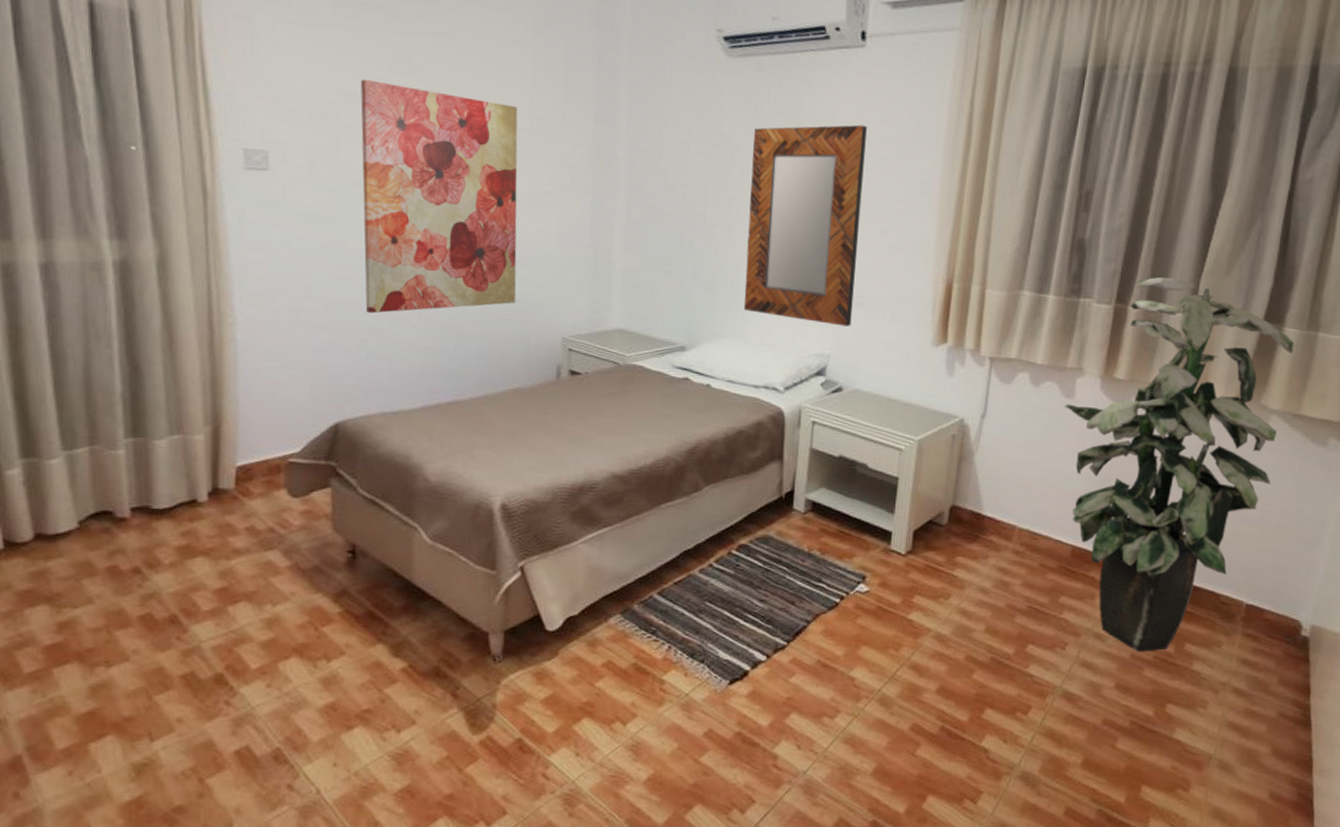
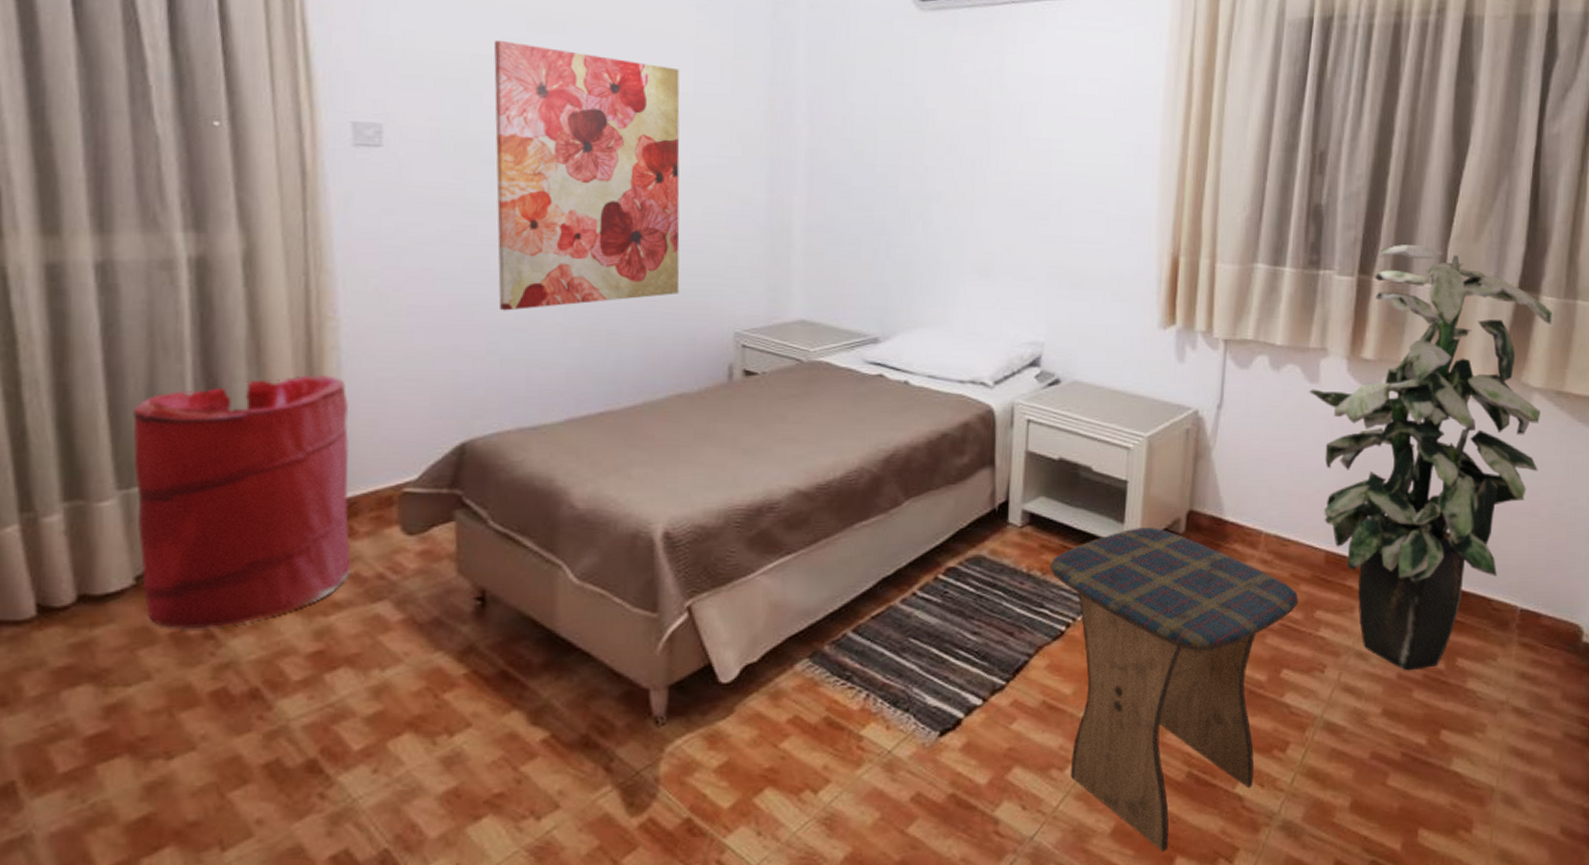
laundry hamper: none [73,362,248,566] -> present [133,375,351,629]
home mirror: present [743,124,867,327] -> none [944,83,1077,309]
stool: none [827,518,1046,791] -> present [1049,527,1299,852]

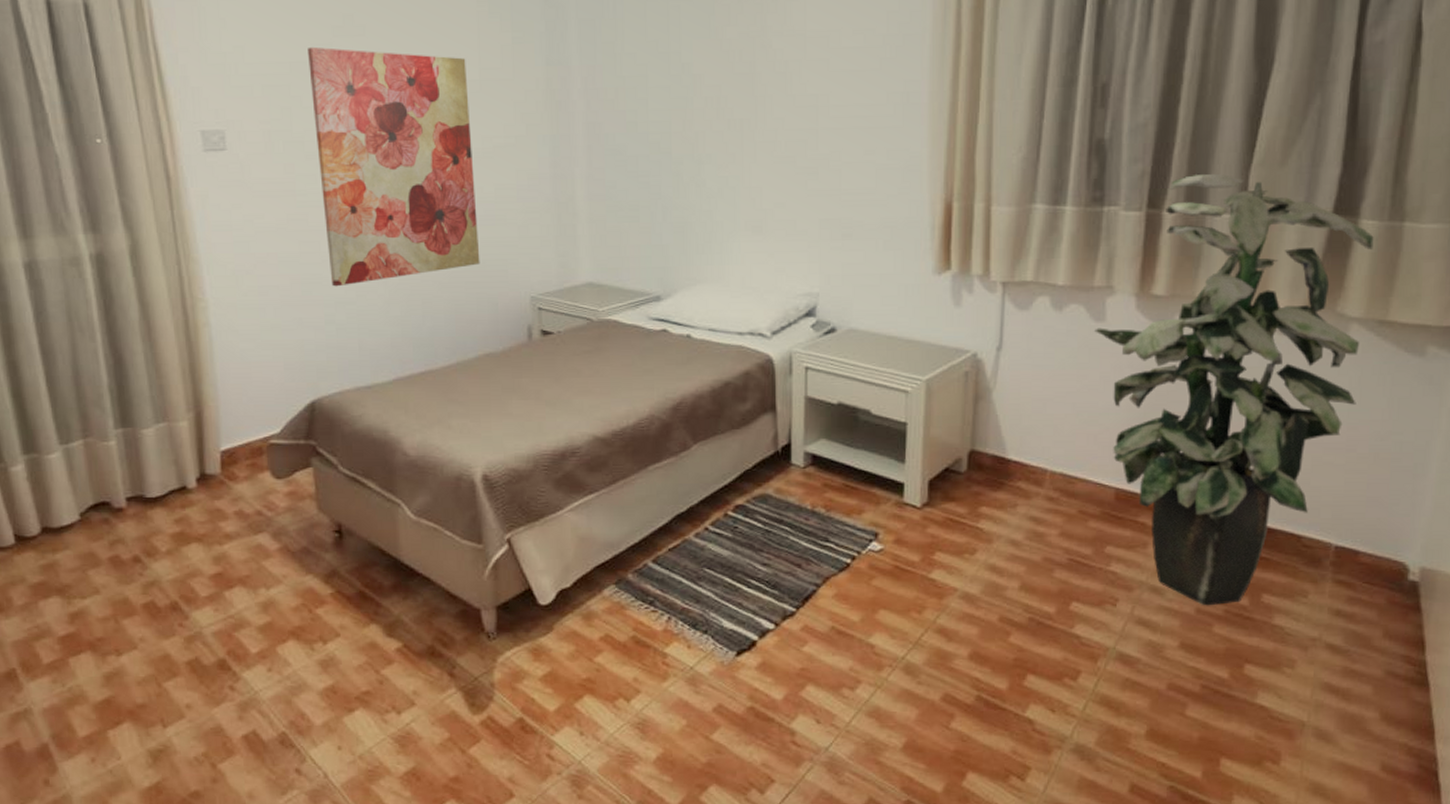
laundry hamper: present [133,375,351,629] -> none [64,348,236,555]
stool: present [1049,527,1299,852] -> none [833,467,1088,767]

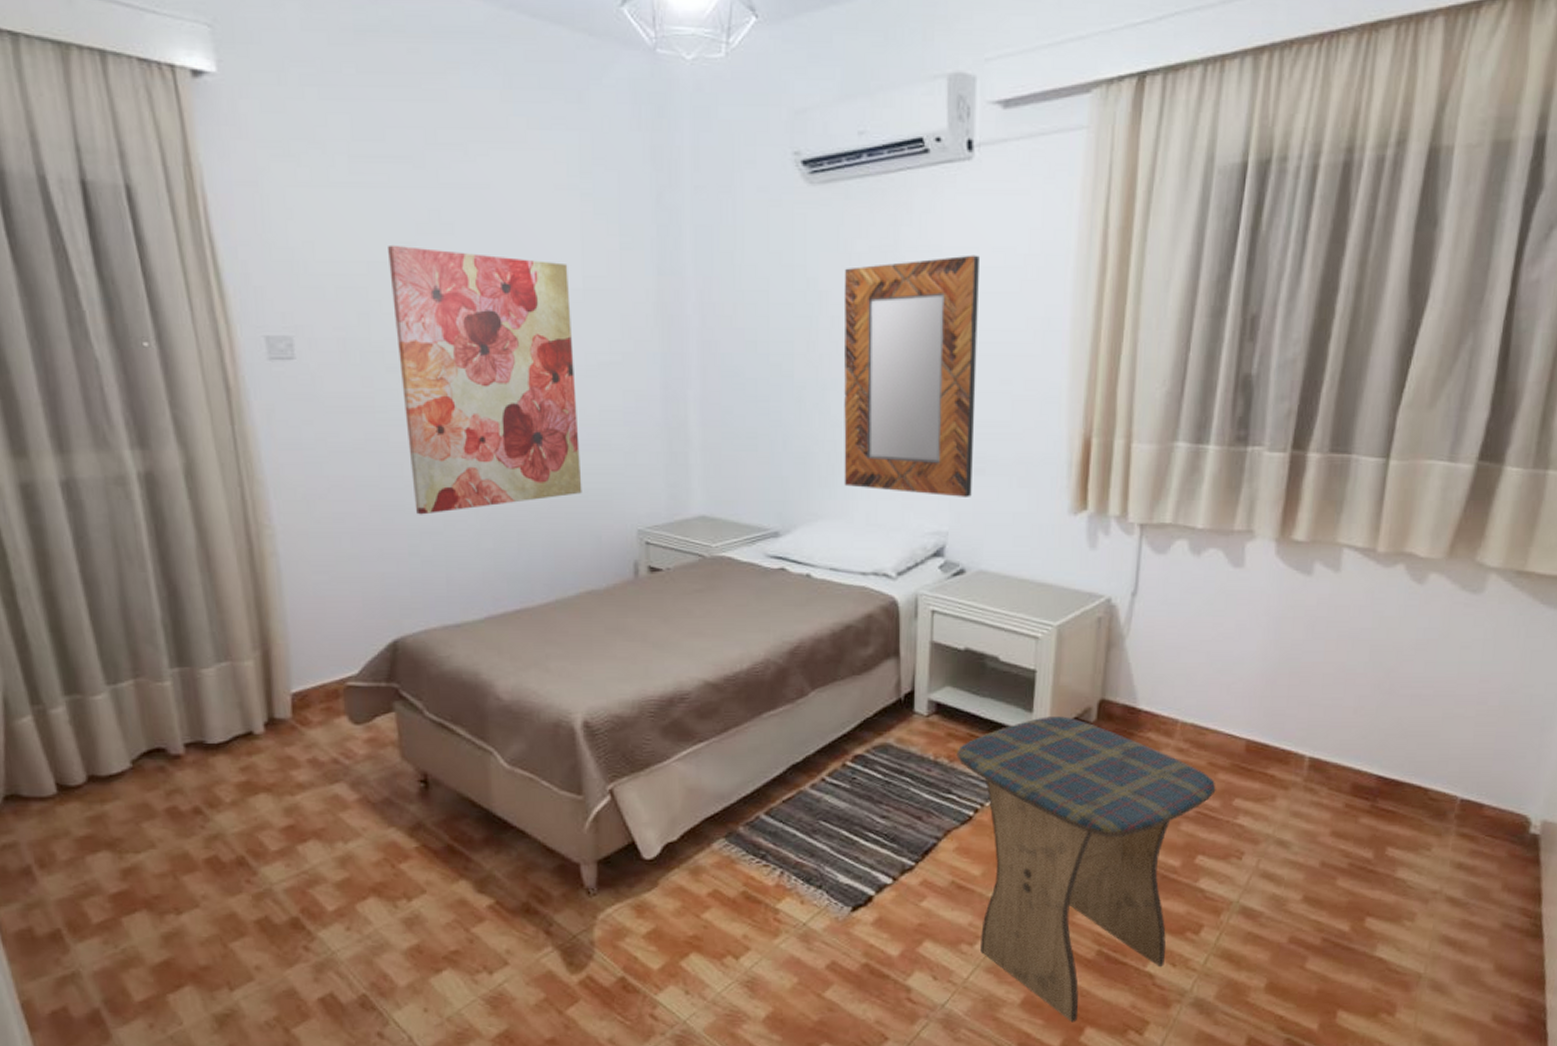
home mirror: none [716,37,841,261] -> present [843,255,979,497]
stool: none [833,467,1088,767] -> present [956,716,1216,1023]
indoor plant: present [1095,174,1374,606] -> none [1232,415,1517,859]

